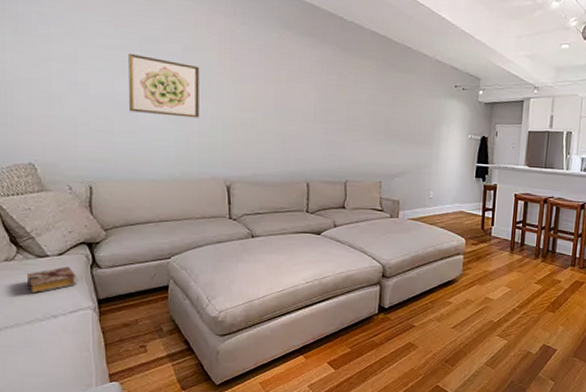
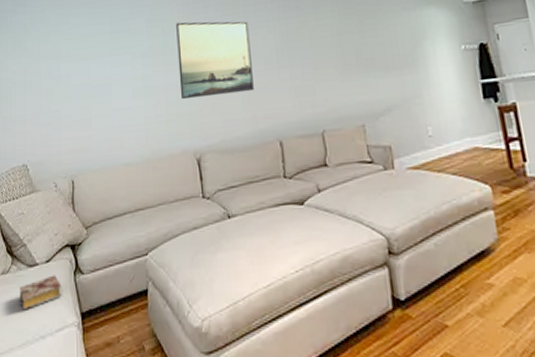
wall art: present [128,53,200,118] -> none [101,35,165,95]
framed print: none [215,58,291,137] -> present [176,21,254,100]

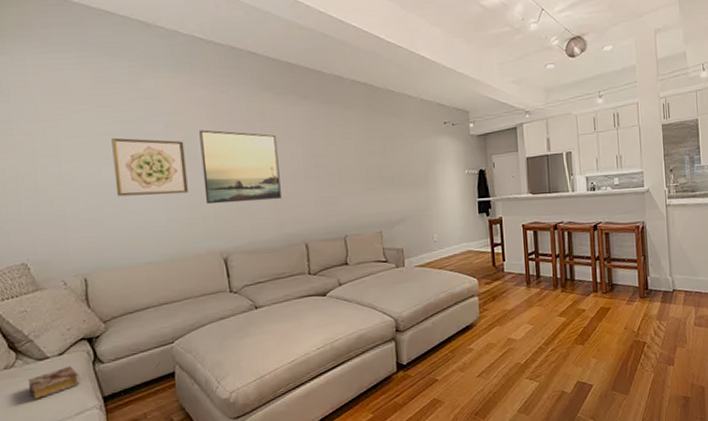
wall art: none [101,35,165,95] -> present [111,137,188,197]

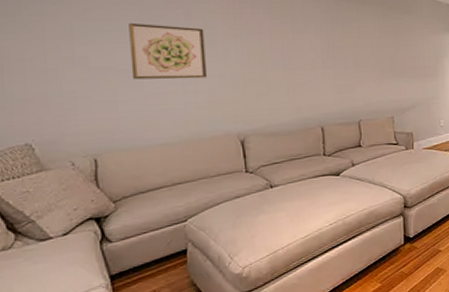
book: present [27,366,80,400] -> none [27,246,85,281]
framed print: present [199,129,281,205] -> none [220,18,299,89]

